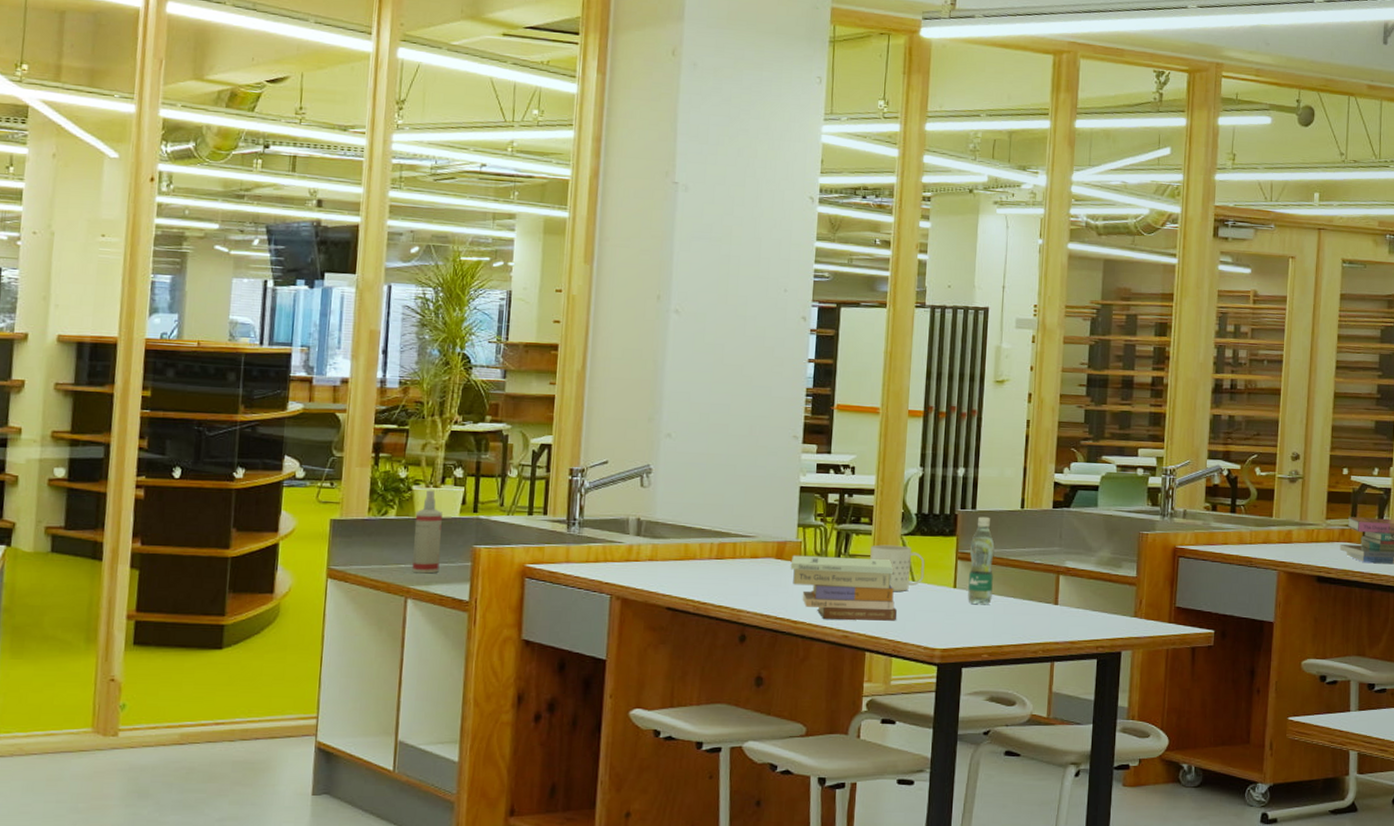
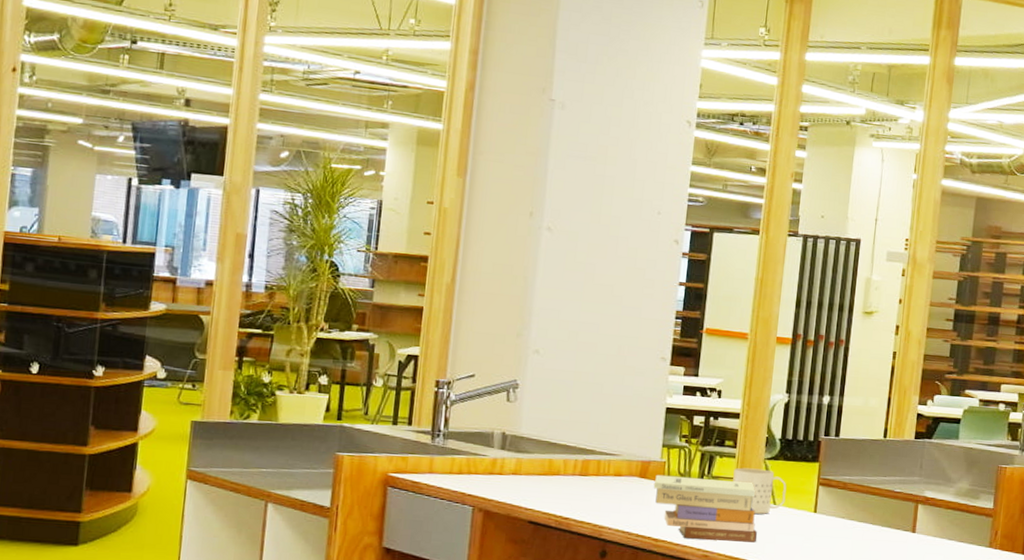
spray bottle: present [412,490,442,574] -> none [273,396,306,479]
bottle: present [967,516,995,605] -> none [827,444,857,531]

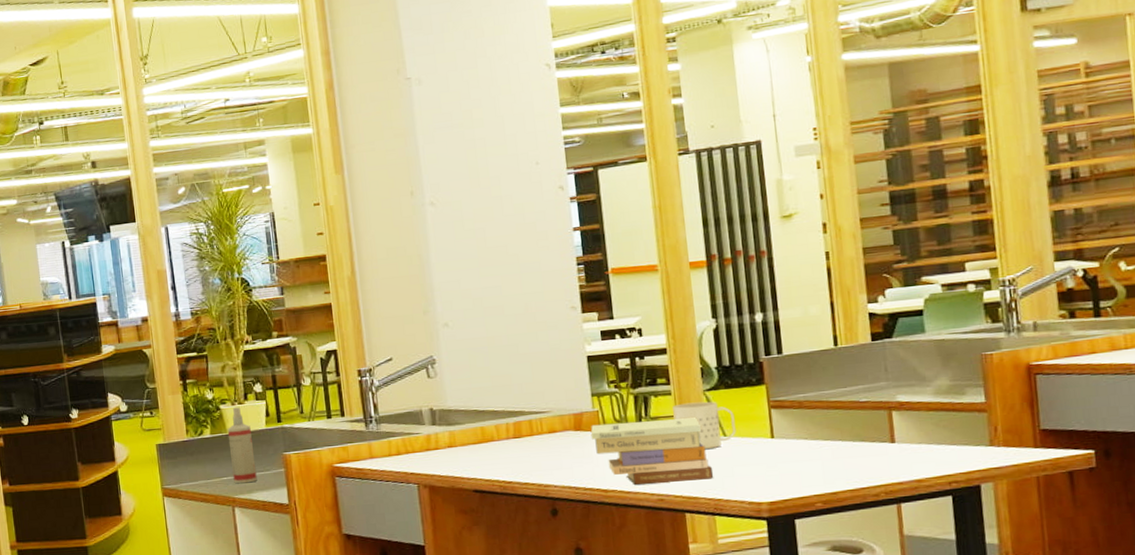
spray bottle: none [273,396,306,479] -> present [227,407,257,484]

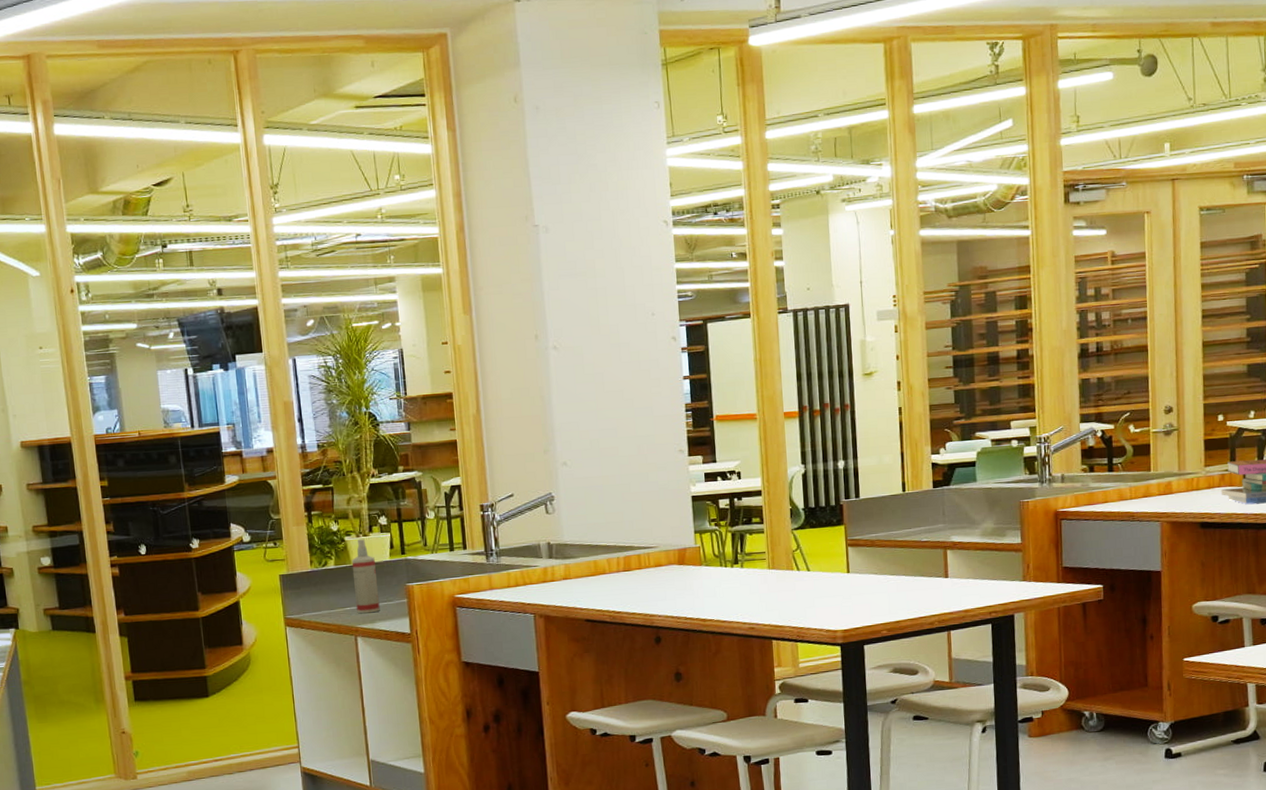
books: present [590,417,714,485] -> none [692,554,798,614]
mug: present [673,401,737,449] -> none [765,539,818,582]

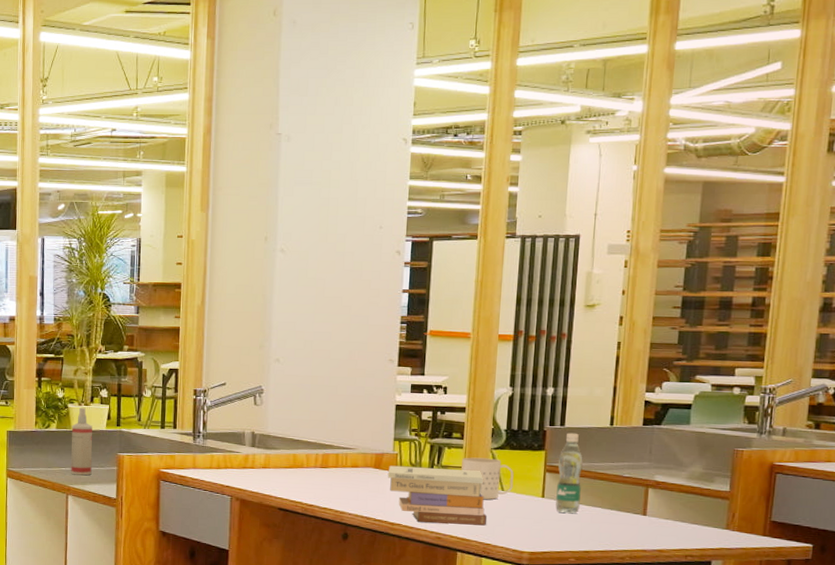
books: none [692,554,798,614] -> present [387,465,488,526]
mug: none [765,539,818,582] -> present [461,457,514,500]
bottle: none [858,503,885,587] -> present [555,433,583,514]

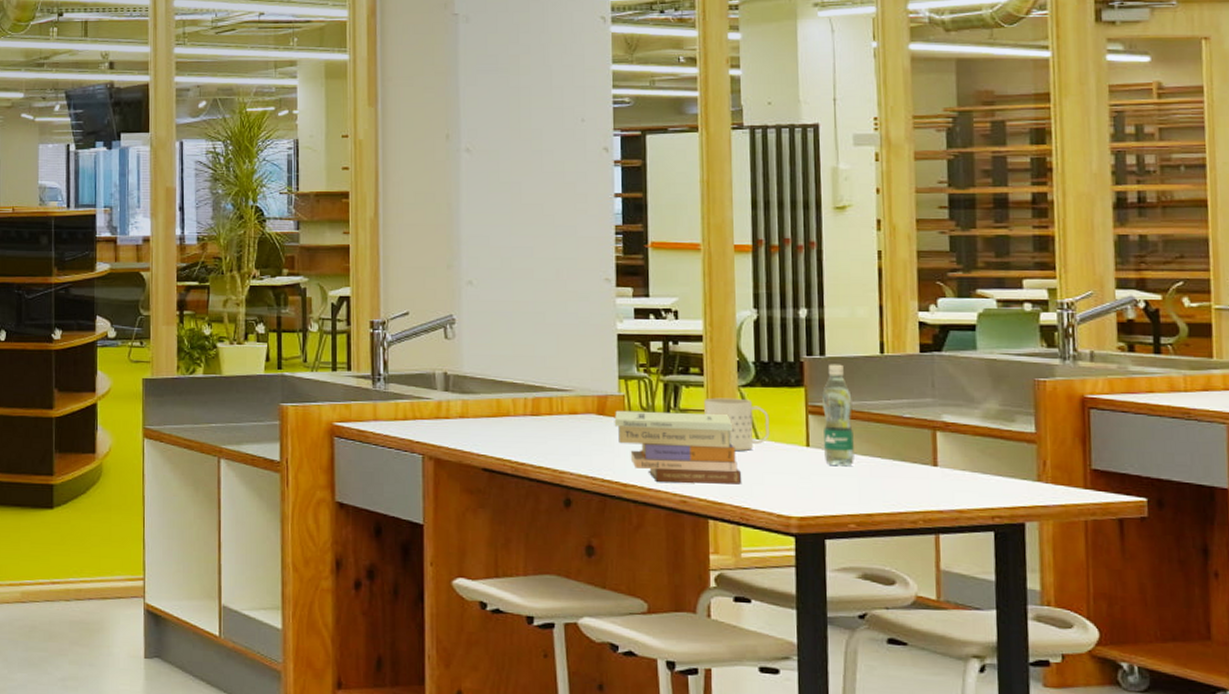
spray bottle: present [71,408,93,476] -> none [222,347,249,433]

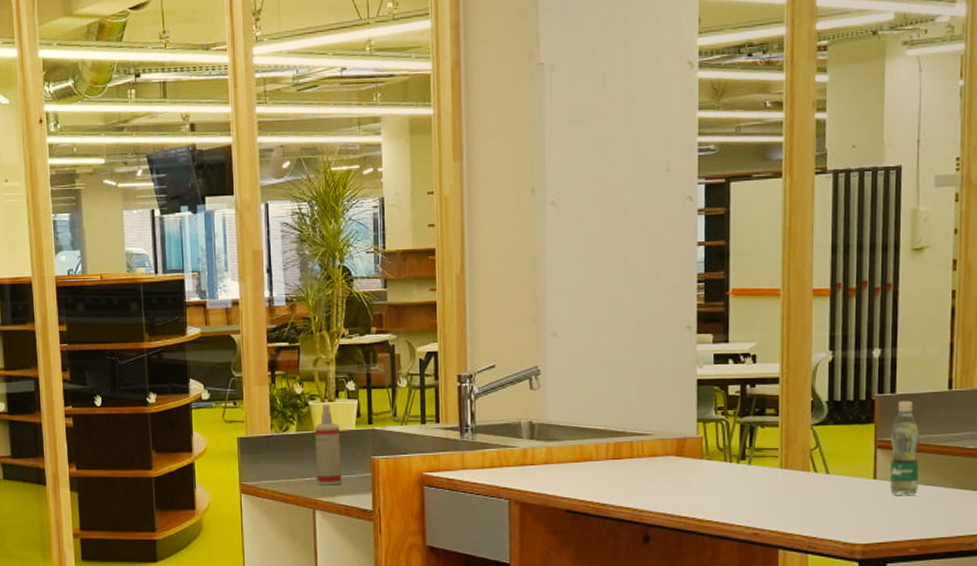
spray bottle: none [222,347,249,433] -> present [314,405,342,486]
books: present [614,410,742,485] -> none [692,451,812,516]
mug: present [704,397,770,451] -> none [778,436,840,485]

